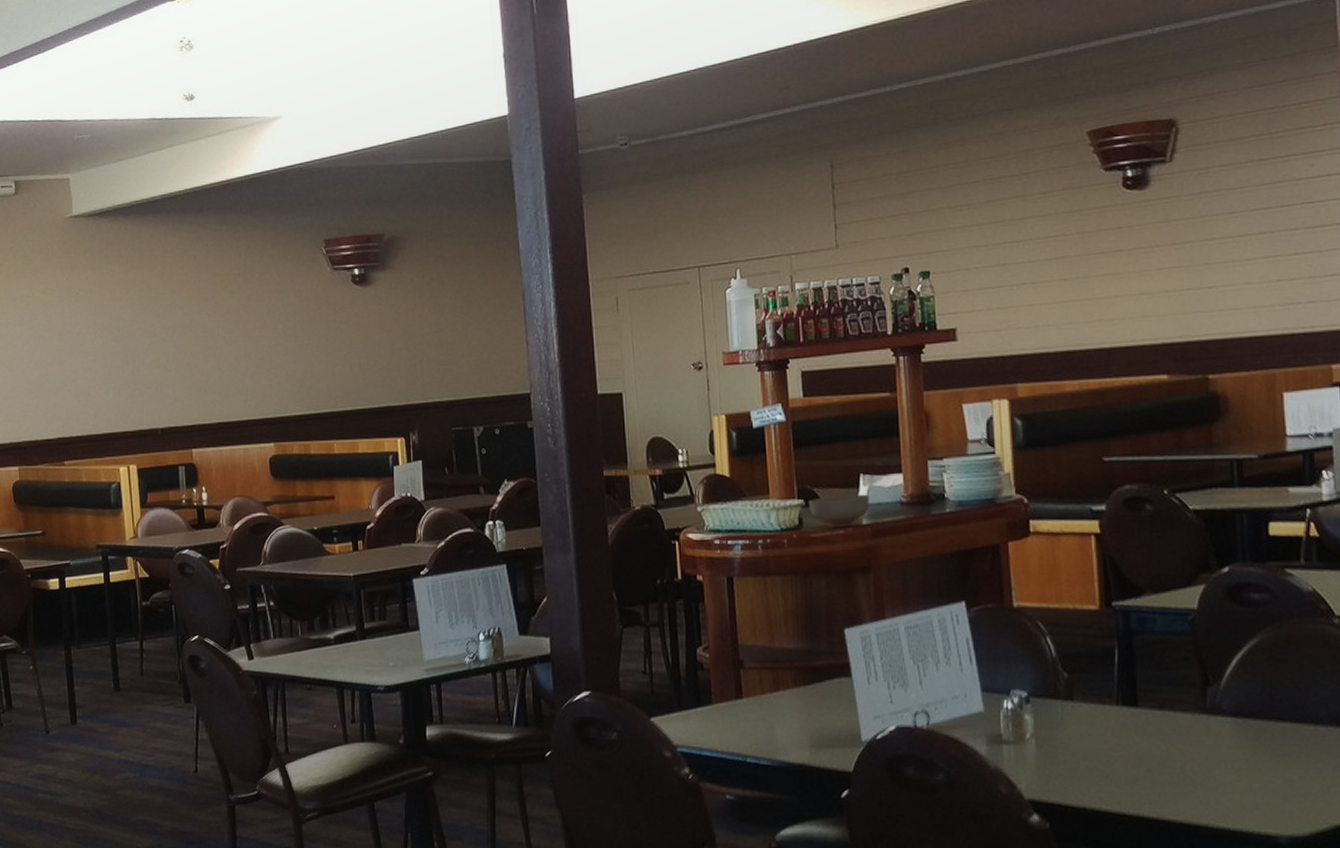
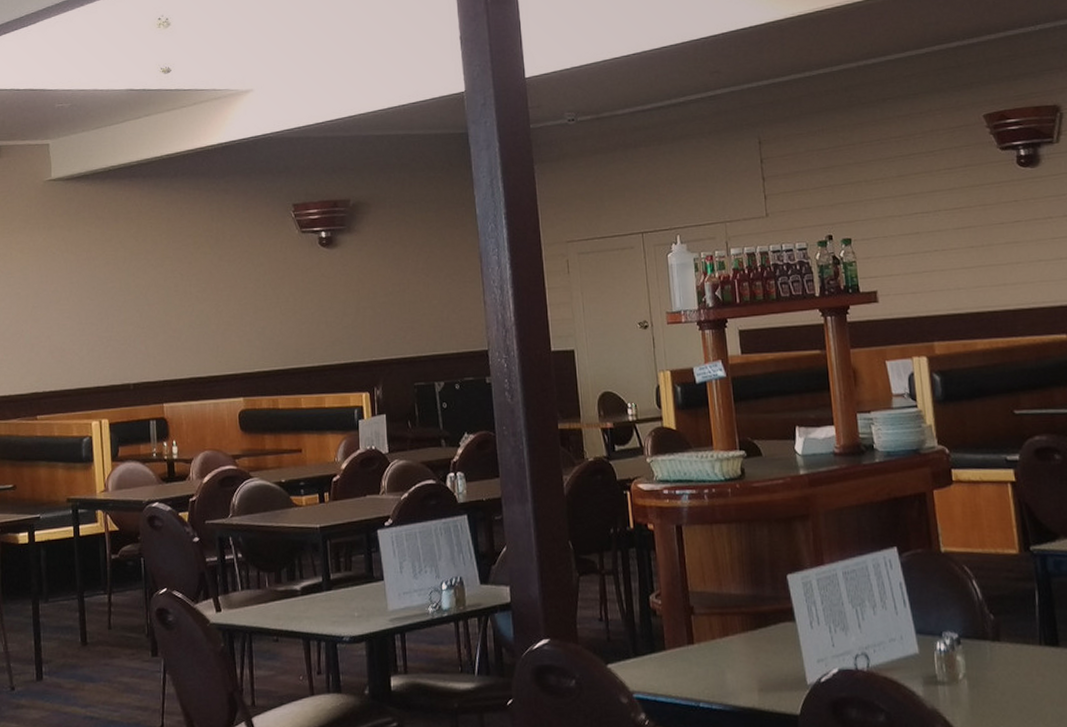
bowl: present [808,494,870,527] -> none [749,445,806,477]

